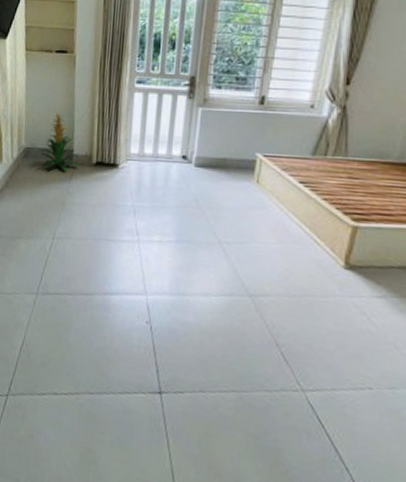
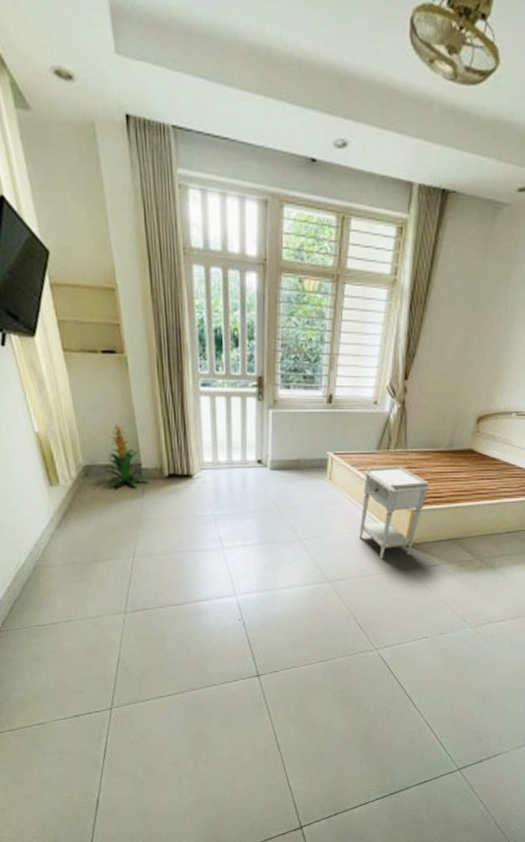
nightstand: none [287,172,375,279] -> present [359,466,430,559]

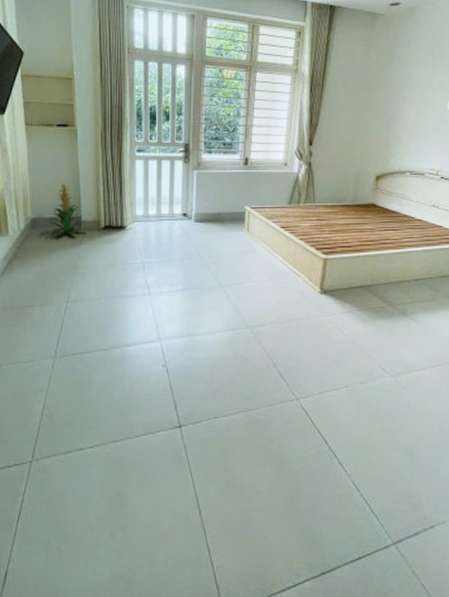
nightstand: present [359,466,430,559] -> none [275,218,338,306]

